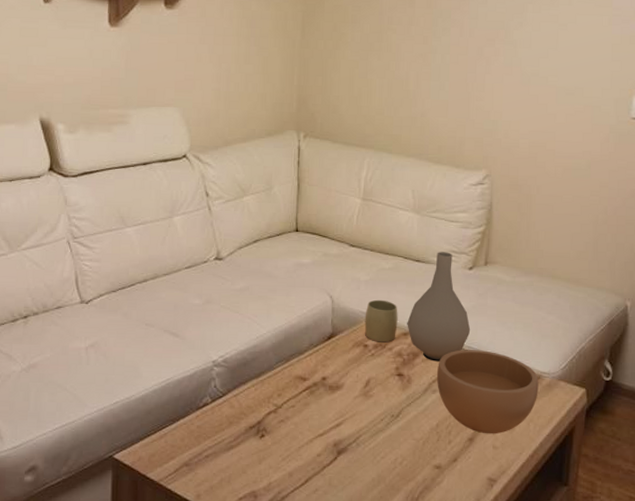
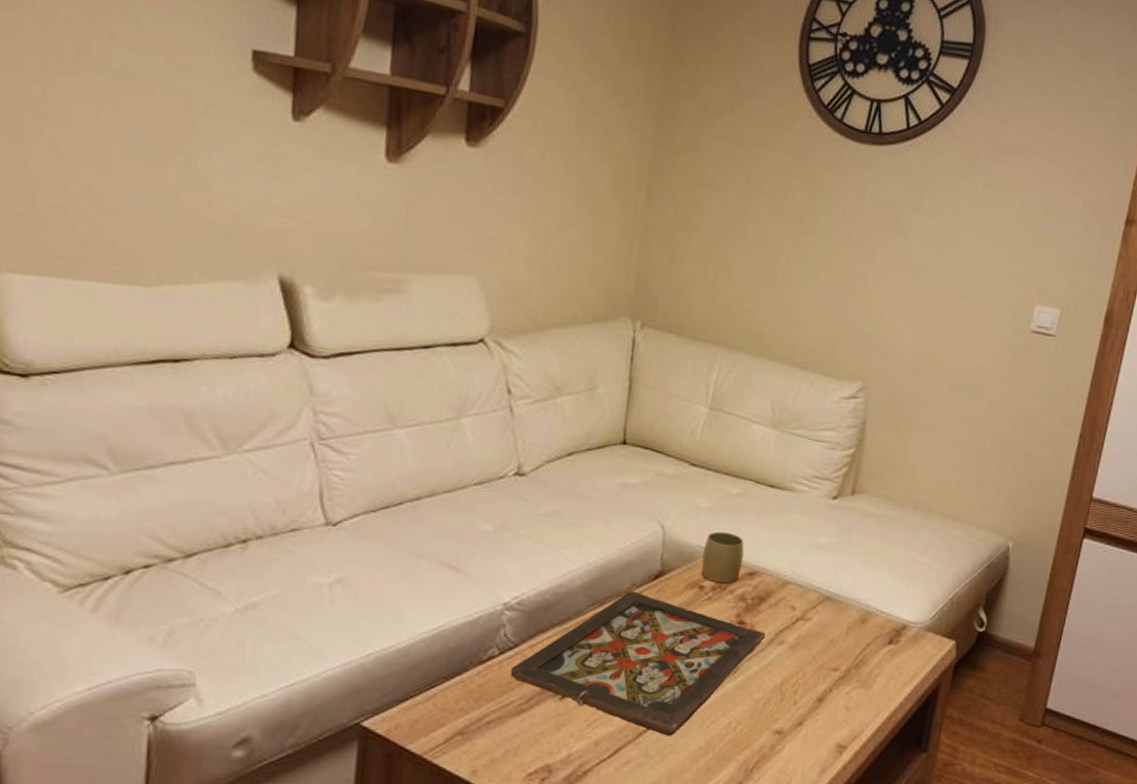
decorative tray: none [220,350,421,469] -> present [510,591,766,736]
vase: present [407,252,471,362] -> none [754,476,830,608]
bowl: present [436,350,539,434] -> none [784,594,904,694]

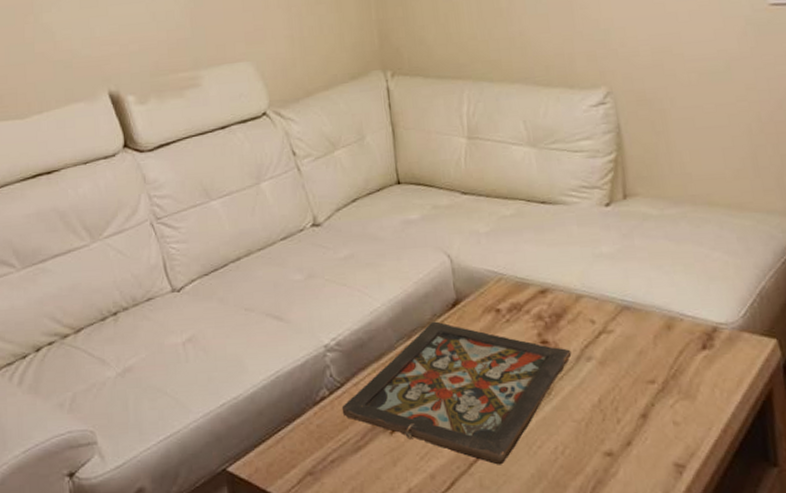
mug: present [701,531,744,584] -> none [491,253,532,305]

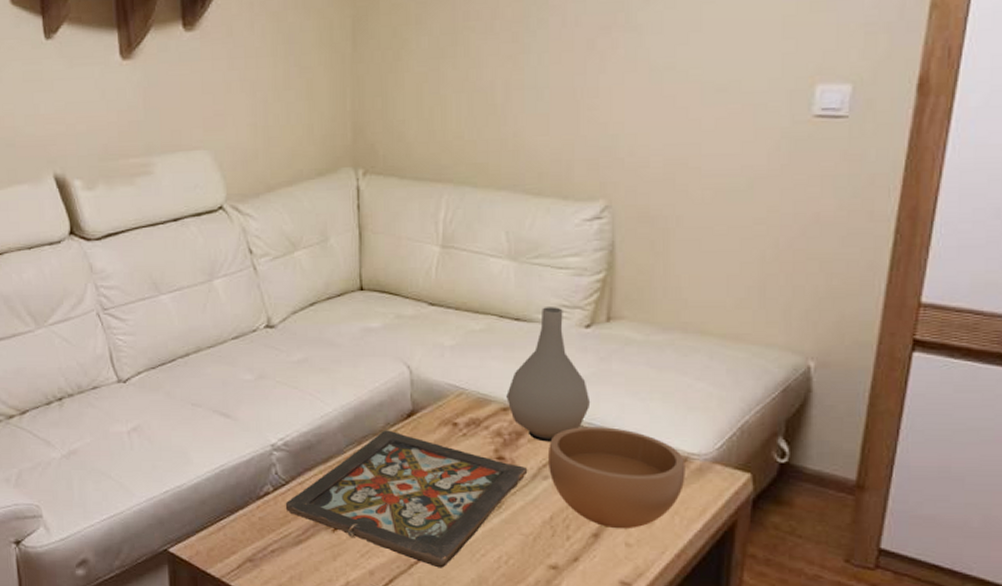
vase: none [542,188,621,322] -> present [506,307,591,442]
bowl: none [587,302,718,407] -> present [547,427,685,529]

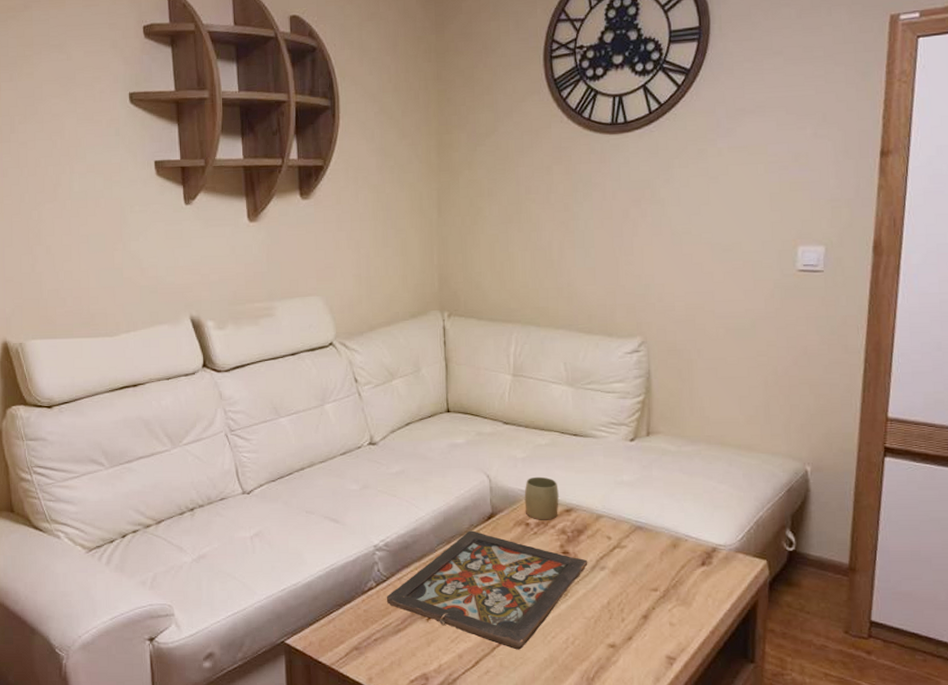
mug: none [452,368,495,420] -> present [524,476,559,520]
vase: present [506,307,591,442] -> none [568,424,637,538]
bowl: present [547,427,685,529] -> none [603,524,715,611]

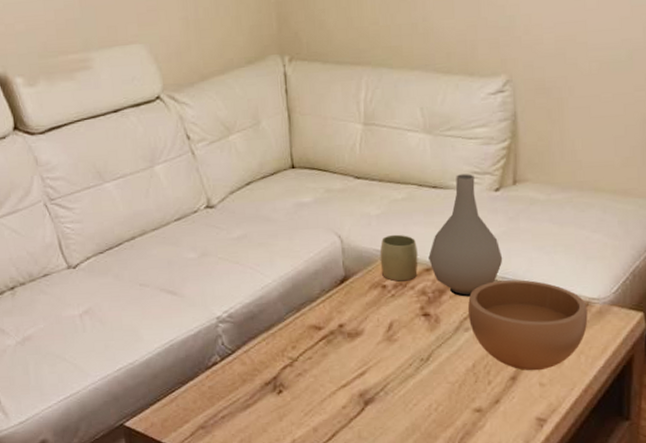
decorative tray: present [386,530,588,650] -> none [232,296,451,420]
vase: none [568,424,637,538] -> present [428,174,503,297]
bowl: none [603,524,715,611] -> present [467,280,588,371]

